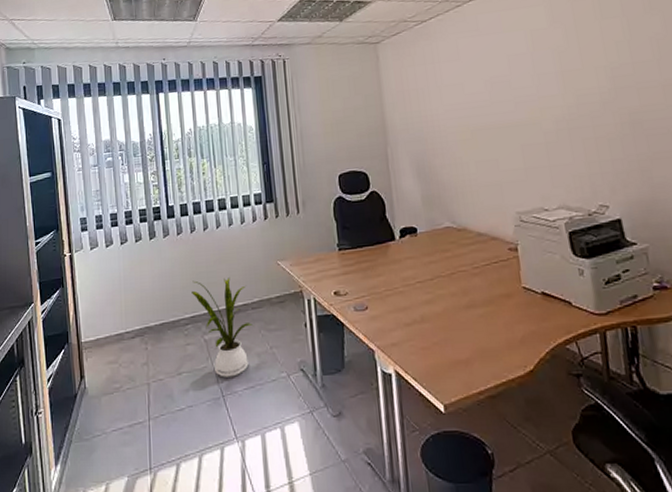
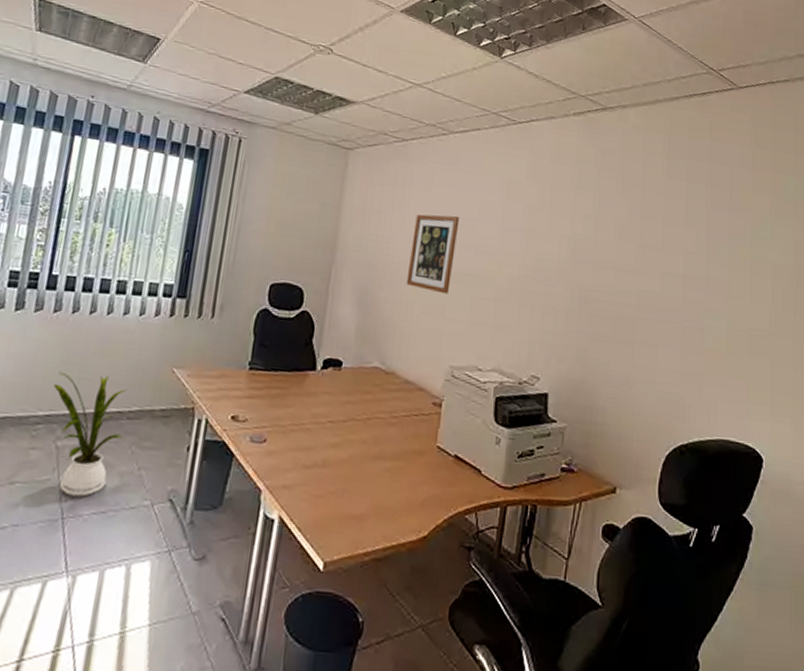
wall art: none [451,75,499,149] -> present [406,214,460,294]

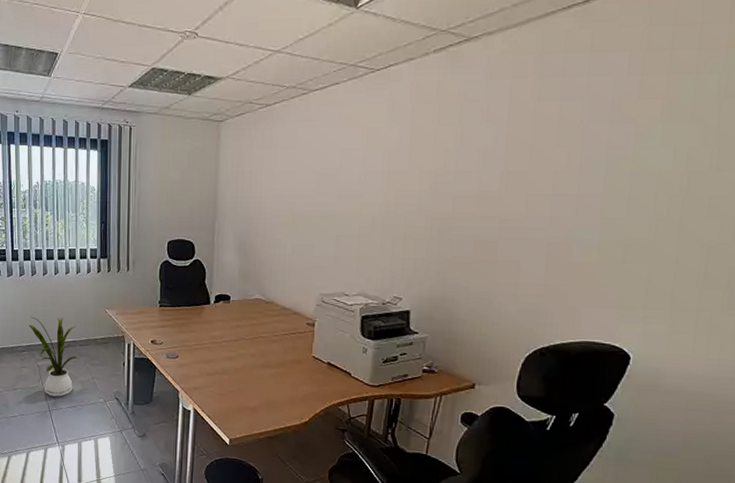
wall art: present [406,214,460,294] -> none [278,166,323,235]

